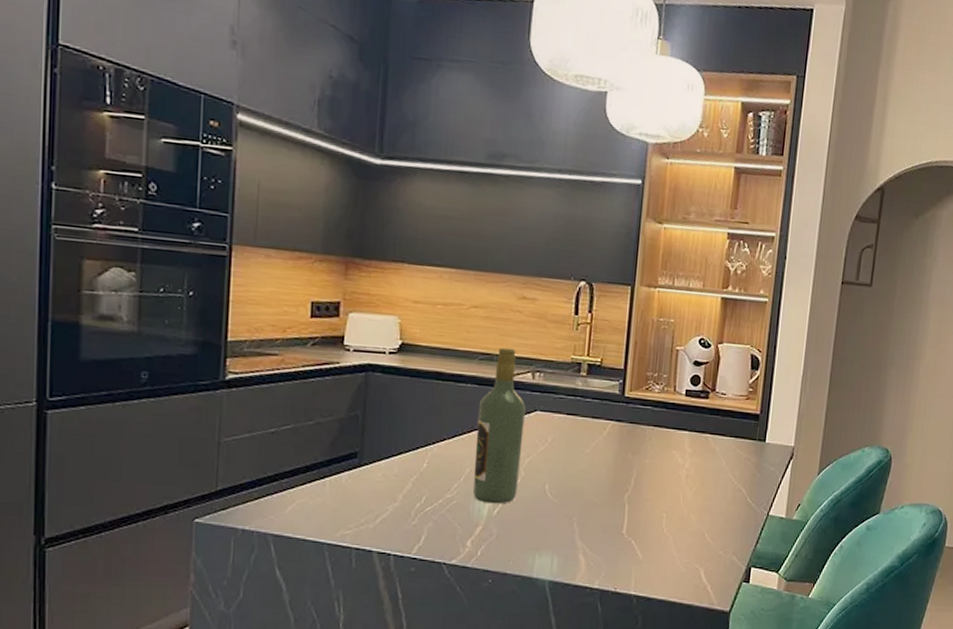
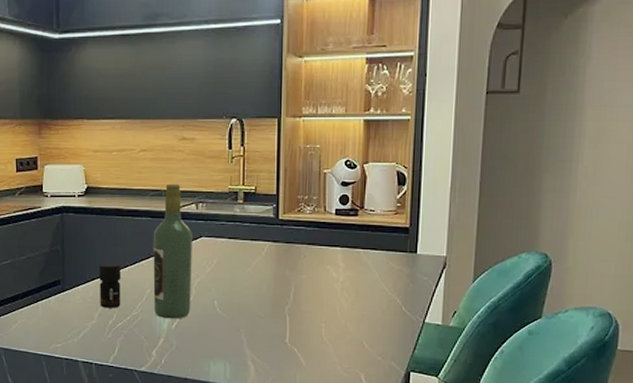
jar: none [406,434,437,489] -> present [99,262,122,308]

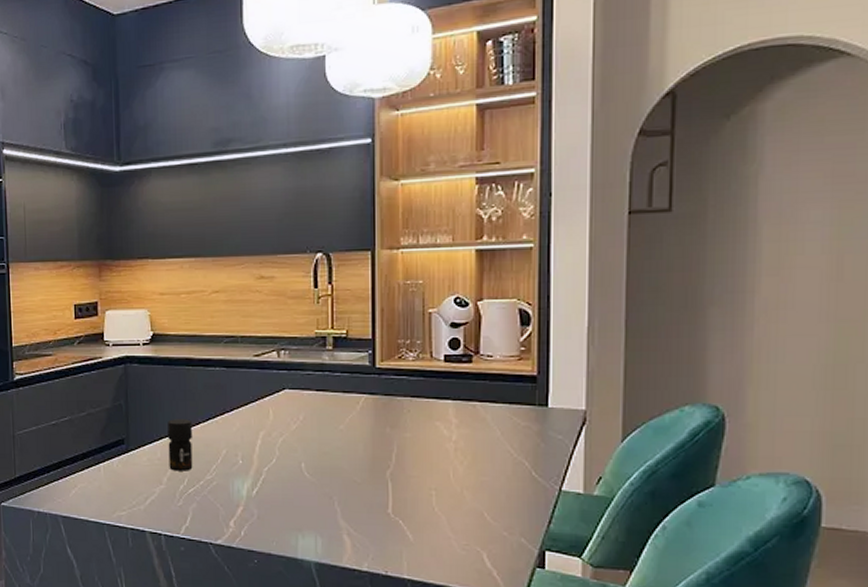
wine bottle: present [153,183,192,319] -> none [228,328,275,484]

